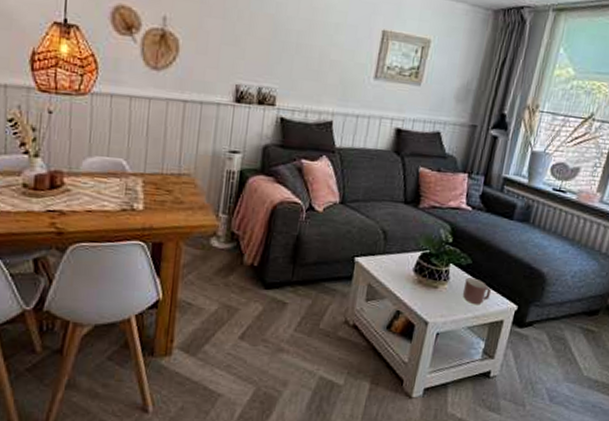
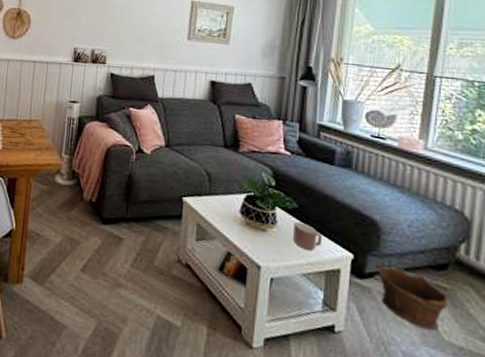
clay pot: none [536,314,594,369] -> present [377,265,448,331]

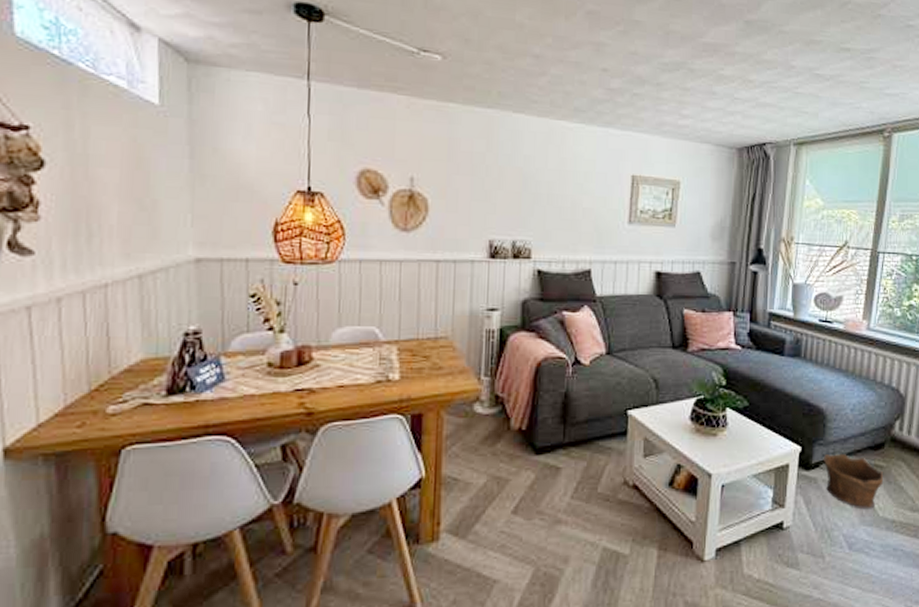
mug: present [292,221,322,253] -> none [743,421,772,452]

